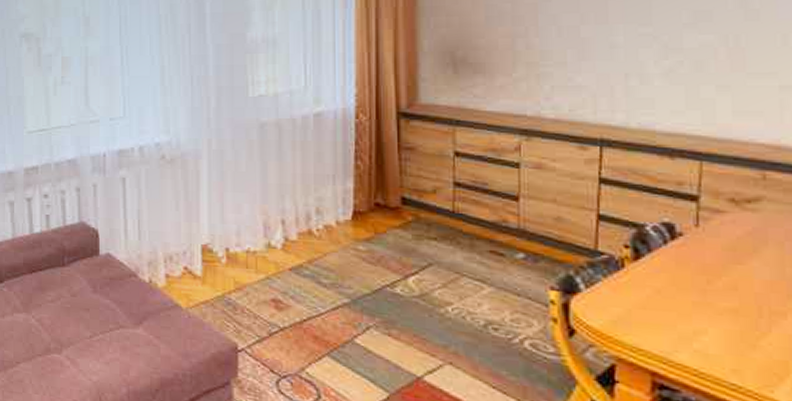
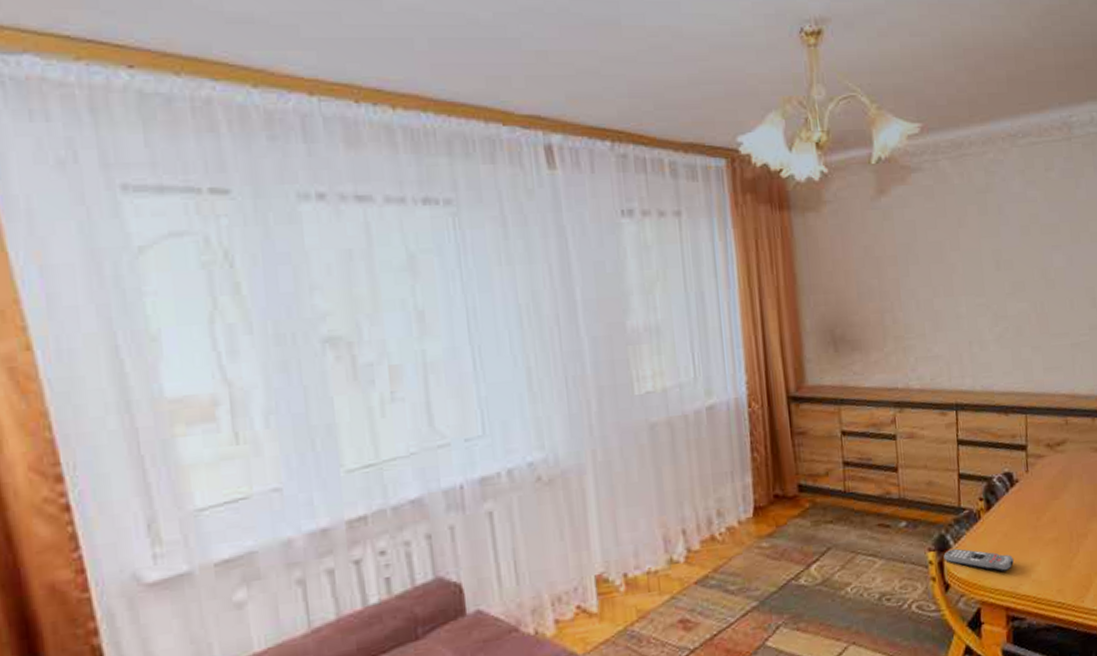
remote control: none [570,293,668,333] -> present [943,548,1014,572]

